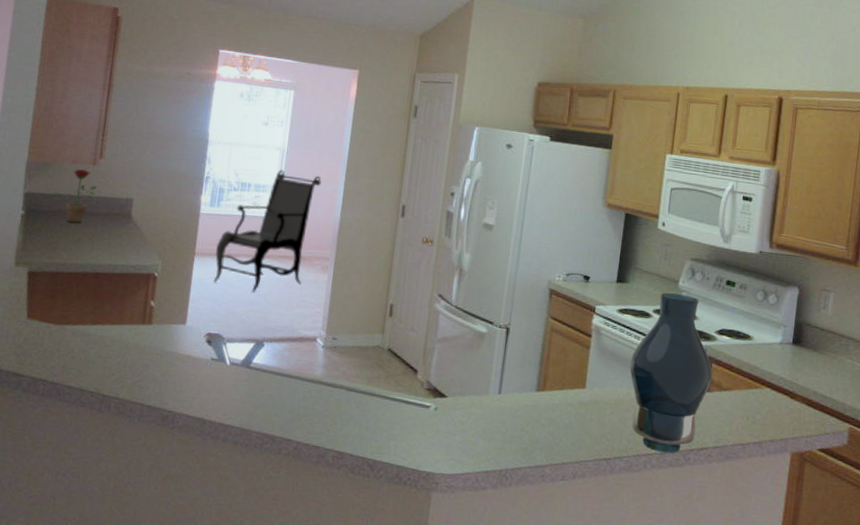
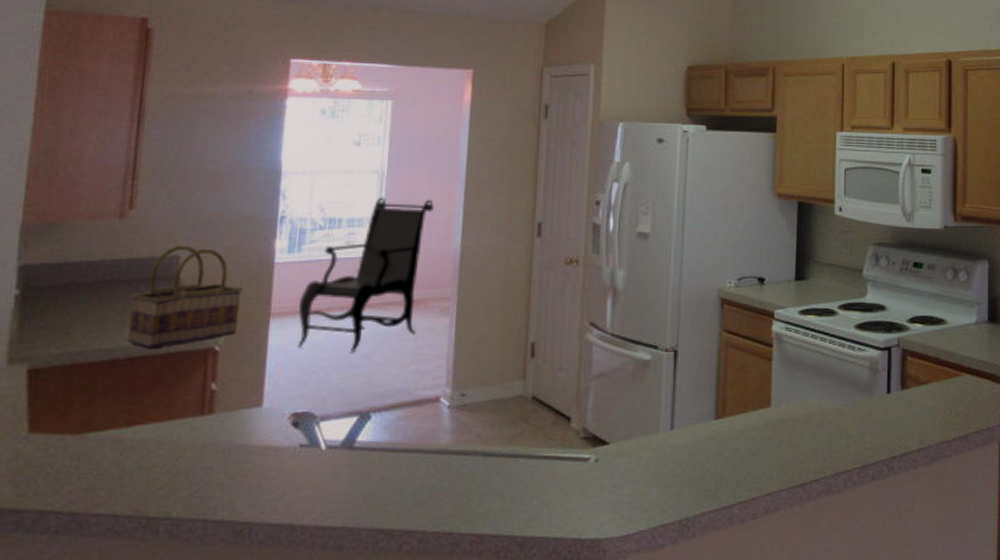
decorative plant: present [55,169,96,223] -> none [66,225,126,296]
basket: none [95,190,177,269] -> present [128,245,243,349]
vase: present [630,292,712,454] -> none [819,283,908,466]

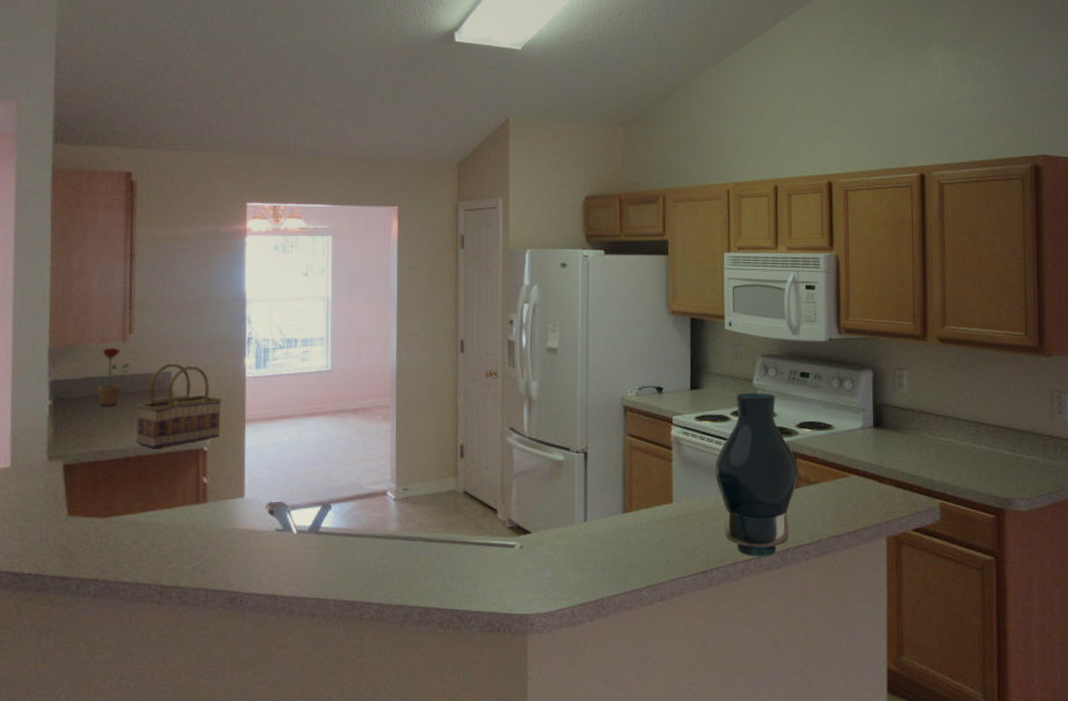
decorative plant: none [66,225,126,296] -> present [85,347,129,406]
armchair: present [297,197,434,353] -> none [268,320,372,453]
vase: none [819,283,908,466] -> present [715,392,798,557]

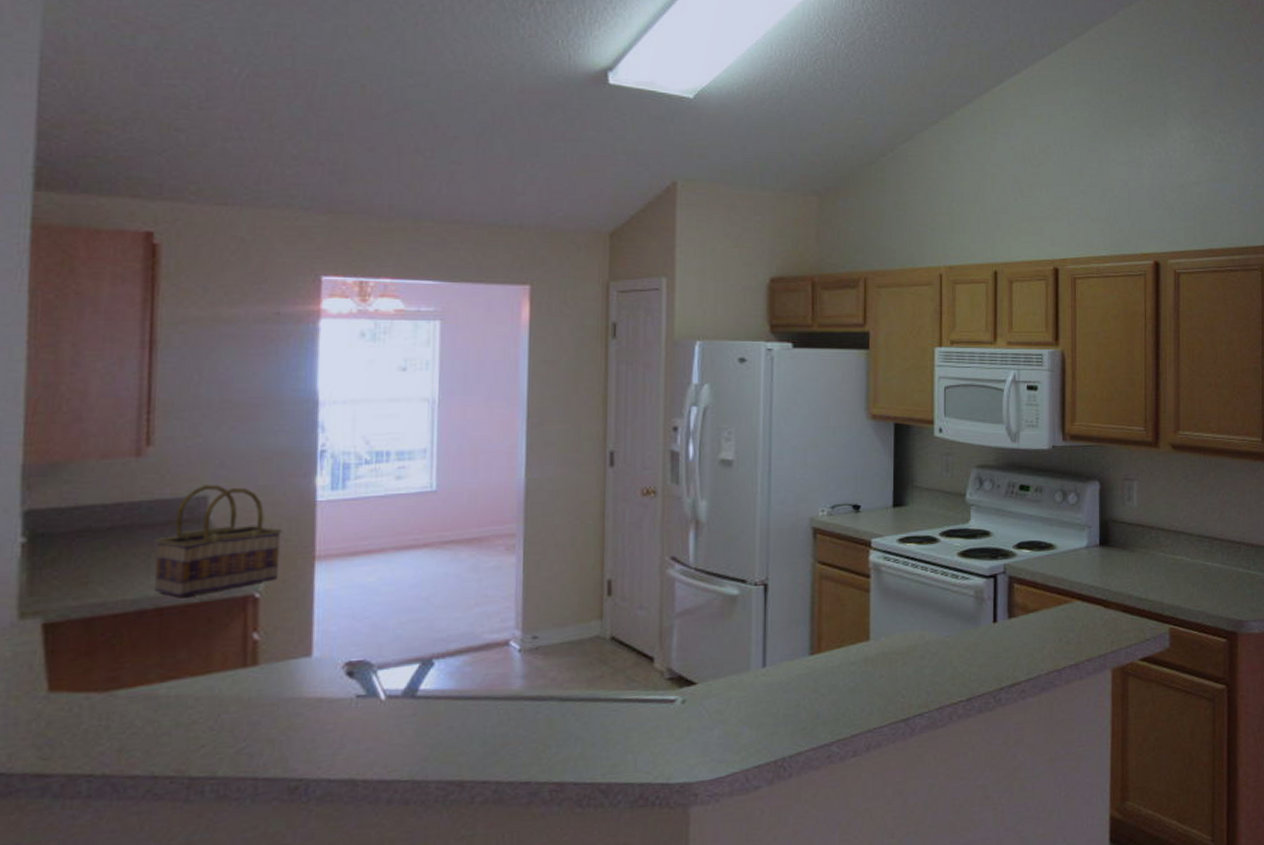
decorative plant: present [85,347,129,406] -> none [77,464,145,543]
vase: present [715,392,798,557] -> none [920,508,1015,699]

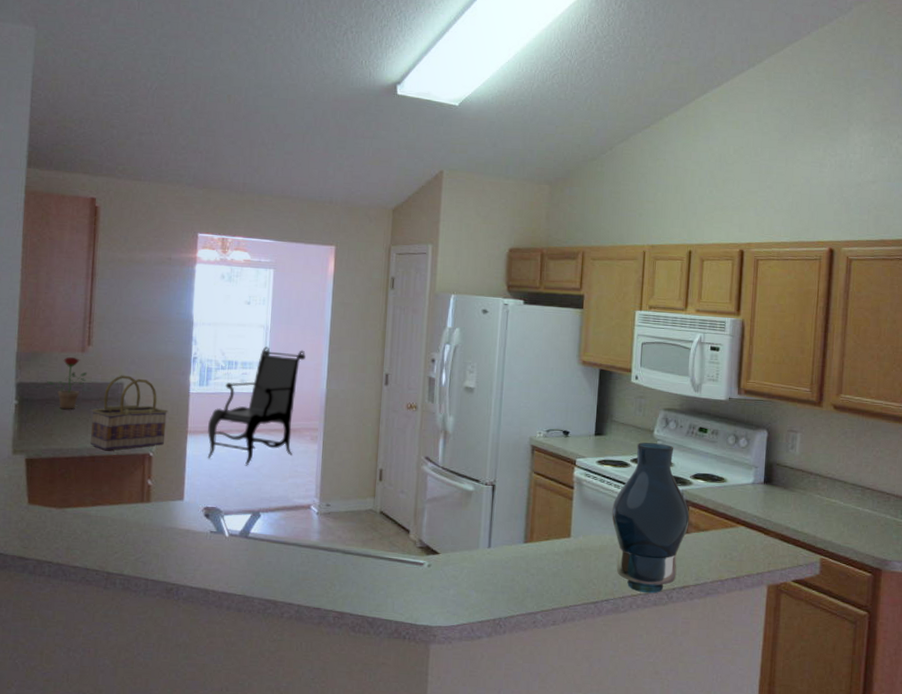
decorative plant: none [77,464,145,543] -> present [47,356,87,409]
armchair: none [347,427,493,596] -> present [207,346,306,466]
vase: none [920,508,1015,699] -> present [612,442,690,594]

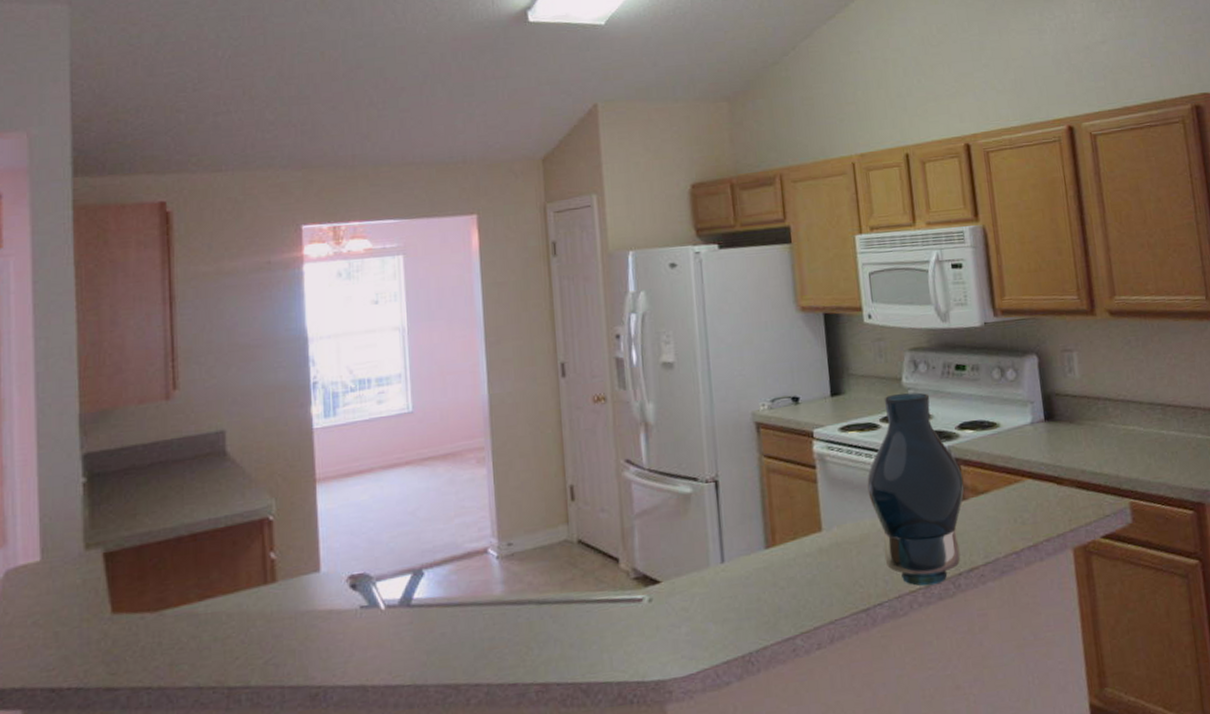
decorative plant: present [47,356,87,409] -> none [123,407,175,478]
basket: present [90,375,168,451] -> none [186,419,288,524]
armchair: present [207,346,306,466] -> none [342,350,457,512]

